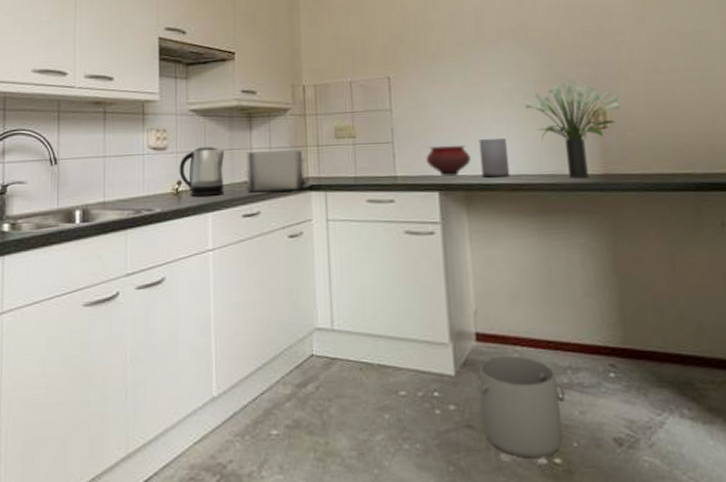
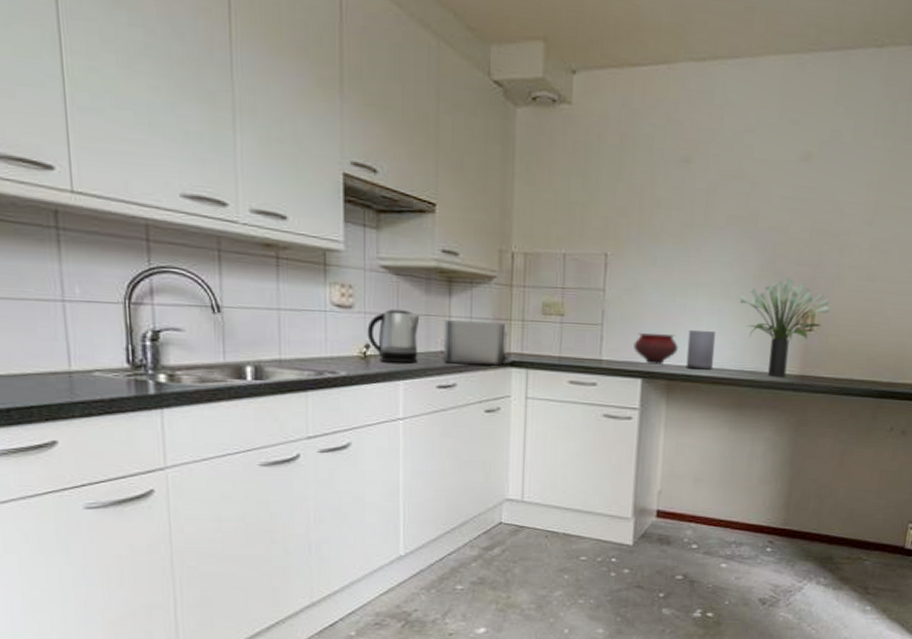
bucket: present [474,355,565,458] -> none [649,530,727,612]

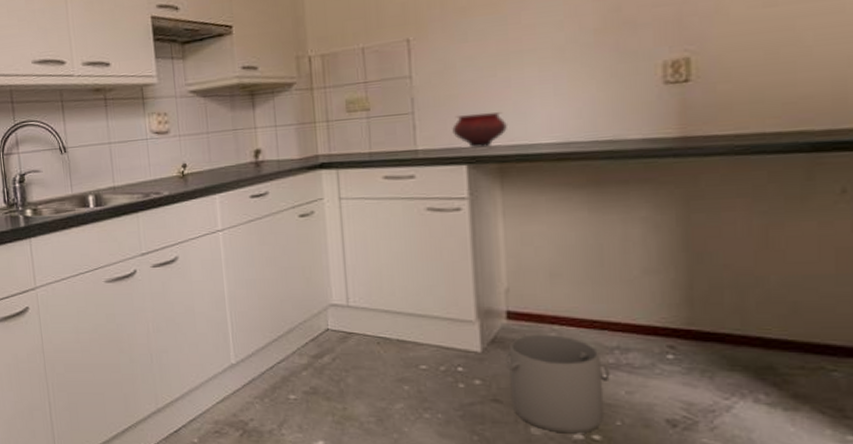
kettle: present [367,308,420,364] -> none [182,127,231,180]
toaster: present [443,320,510,366] -> none [250,126,317,173]
bucket: none [649,530,727,612] -> present [504,334,610,434]
canister: present [686,329,716,370] -> none [518,100,556,148]
potted plant: present [739,278,832,377] -> none [578,24,713,143]

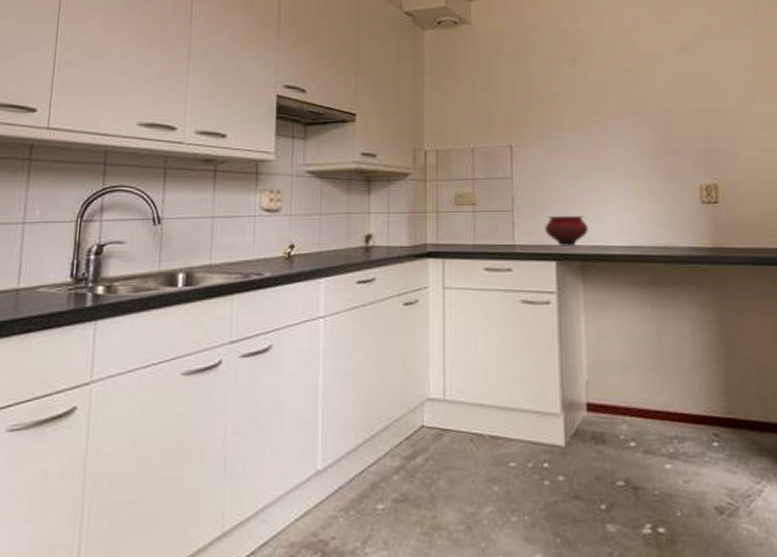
bucket: present [504,334,610,434] -> none [584,425,671,528]

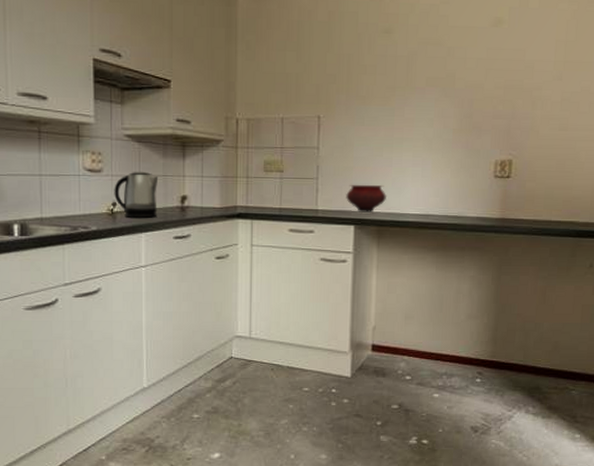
kettle: none [292,209,341,262] -> present [114,171,159,219]

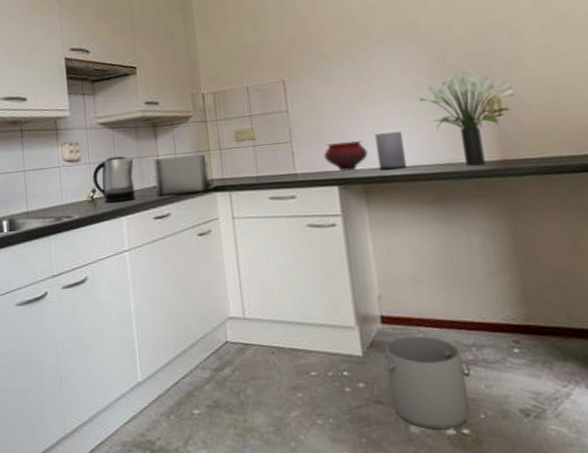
toaster: none [179,179,236,218] -> present [153,154,212,197]
bucket: none [366,363,439,440] -> present [381,335,471,430]
canister: none [394,180,421,216] -> present [374,131,407,170]
potted plant: none [440,130,527,220] -> present [417,70,515,166]

